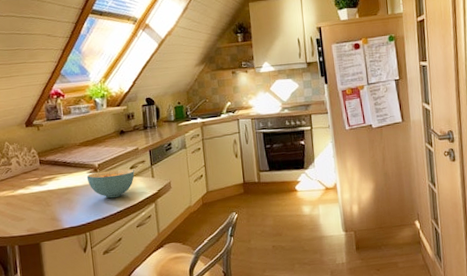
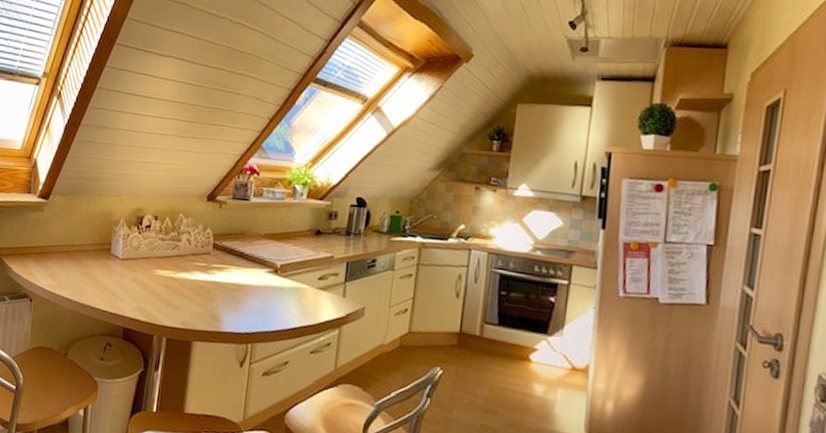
cereal bowl: present [86,169,135,199] -> none [263,273,323,311]

